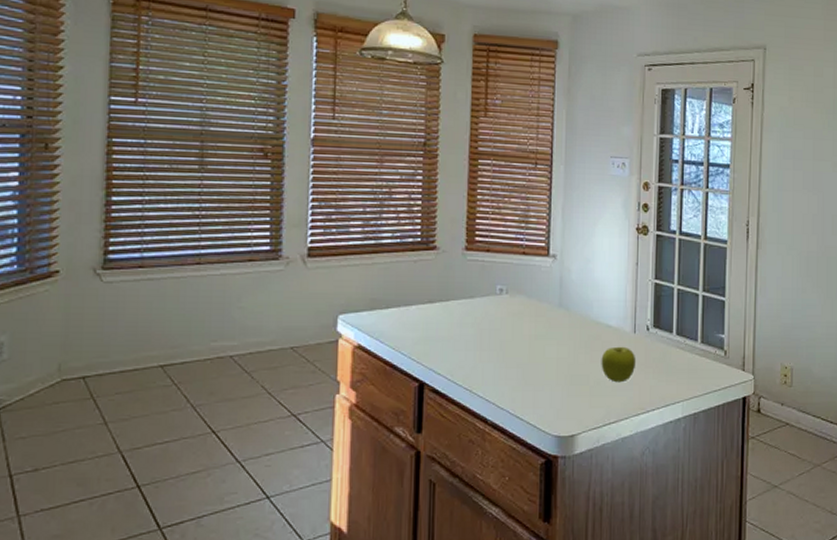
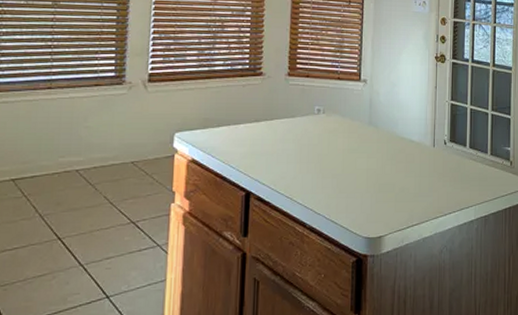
fruit: present [601,346,637,383] -> none [405,158,436,190]

